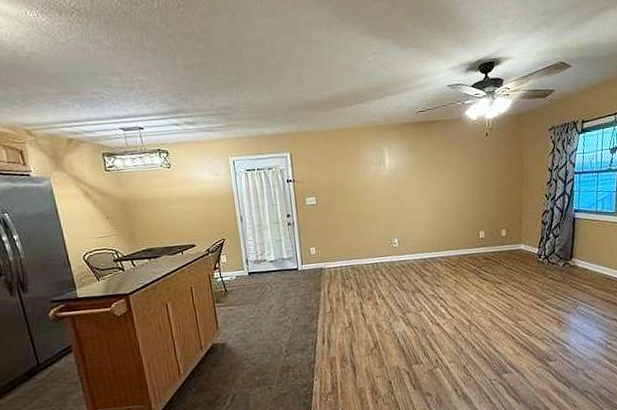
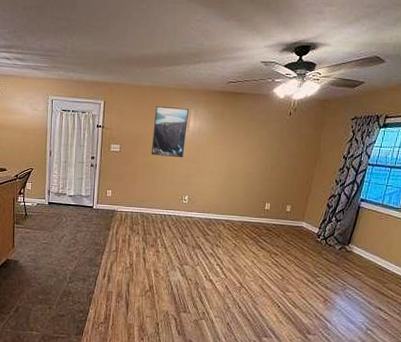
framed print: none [346,146,385,202] -> present [151,106,189,158]

